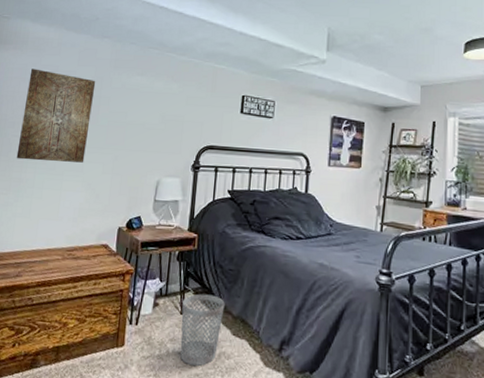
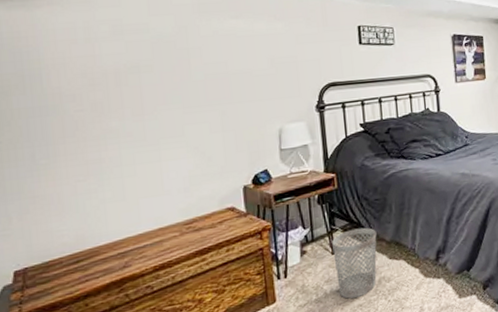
wall art: present [16,68,96,163] -> none [82,26,184,137]

